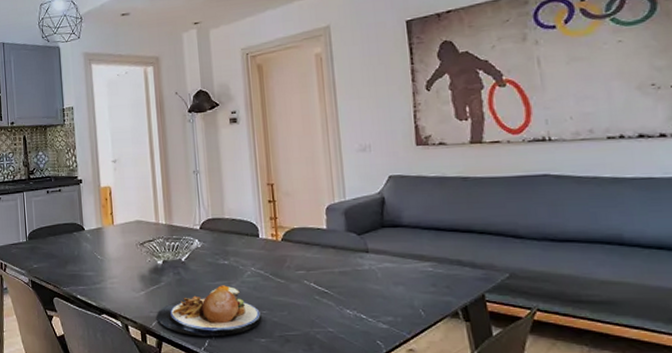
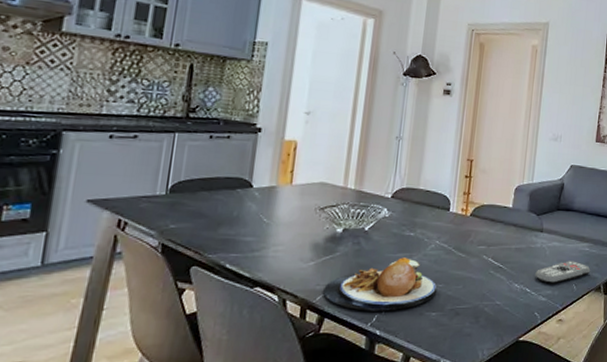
remote control: none [368,283,440,310] -> present [535,261,591,284]

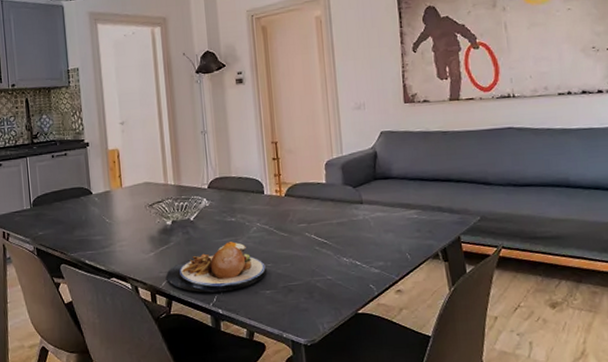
remote control: present [535,261,591,284] -> none [362,229,424,255]

